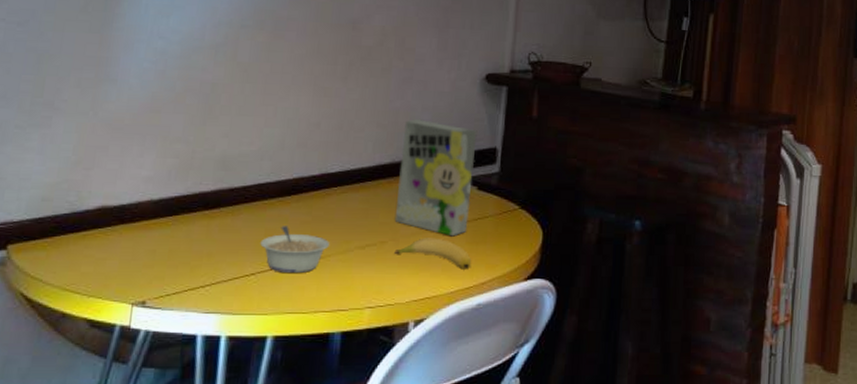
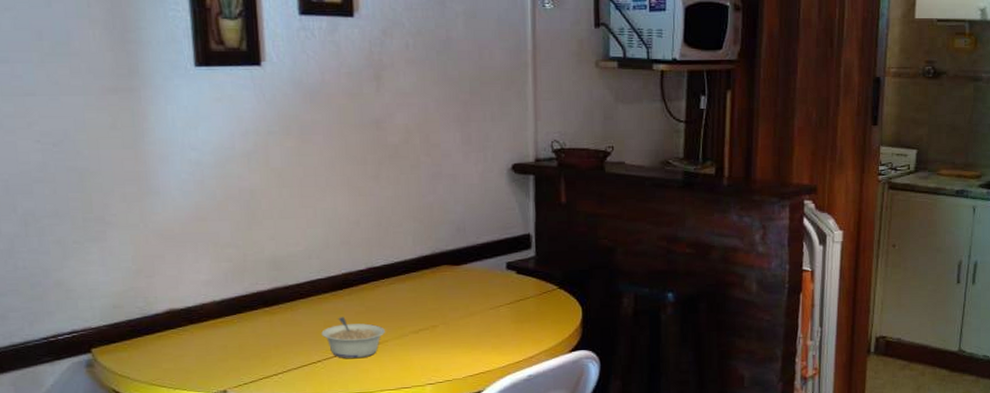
cereal box: present [394,118,477,237] -> none [439,211,512,318]
banana: present [394,238,472,270] -> none [446,319,519,346]

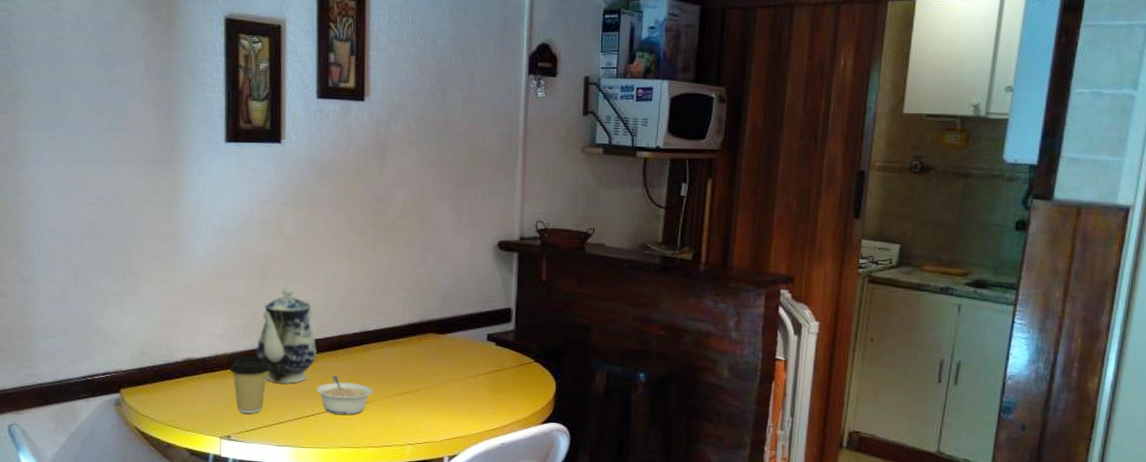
coffee cup: none [220,303,268,366] -> present [230,357,271,414]
teapot: none [249,222,320,330] -> present [255,285,318,384]

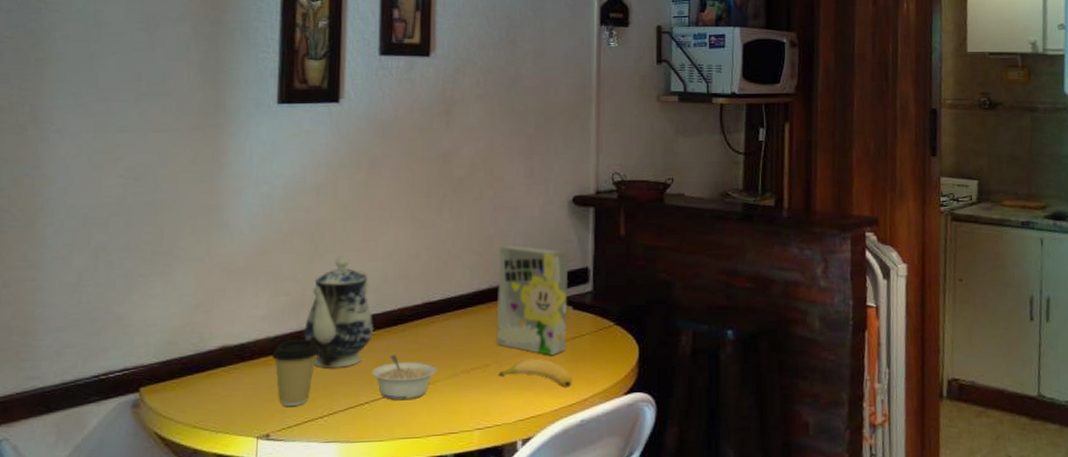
cereal box: none [426,282,493,386] -> present [496,243,569,356]
banana: none [428,386,495,414] -> present [498,358,573,388]

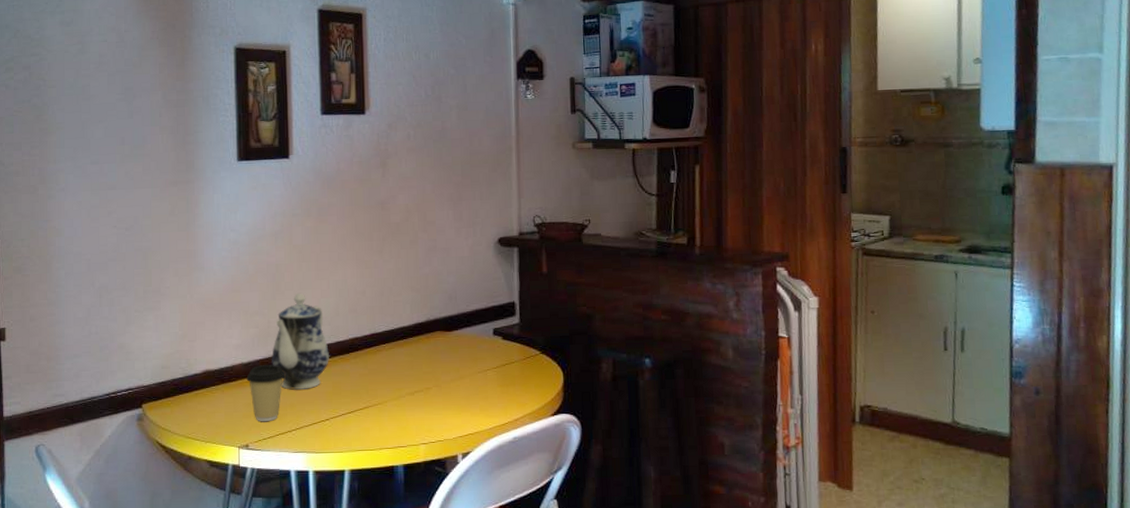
legume: present [372,355,436,401] -> none [330,378,385,418]
cereal box: present [496,243,569,356] -> none [434,281,498,381]
banana: present [498,358,573,388] -> none [439,382,505,409]

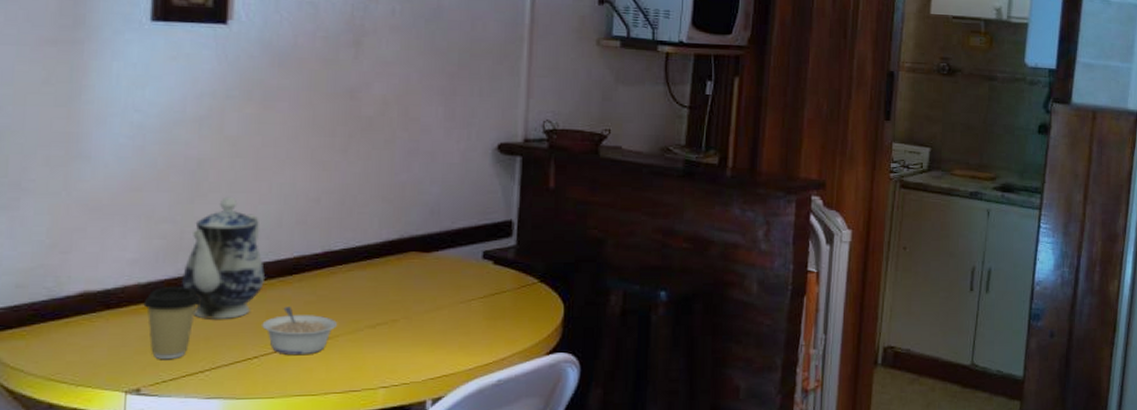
legume: none [330,378,385,418] -> present [262,306,337,356]

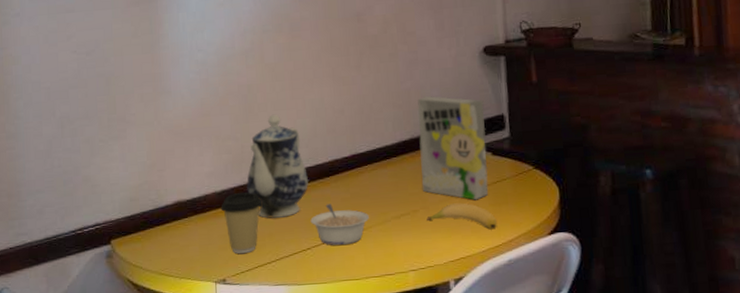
cereal box: none [406,191,491,313] -> present [417,95,489,200]
banana: none [407,314,490,346] -> present [427,203,497,230]

